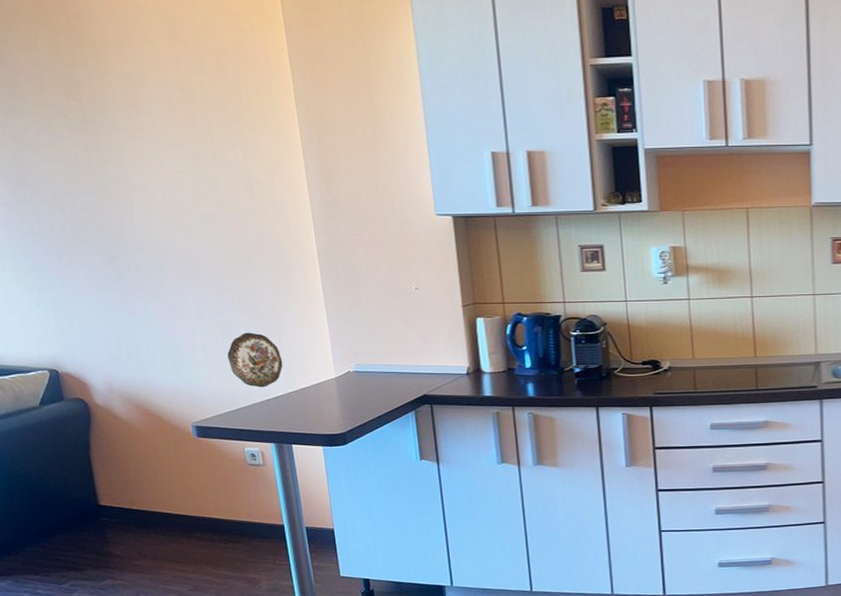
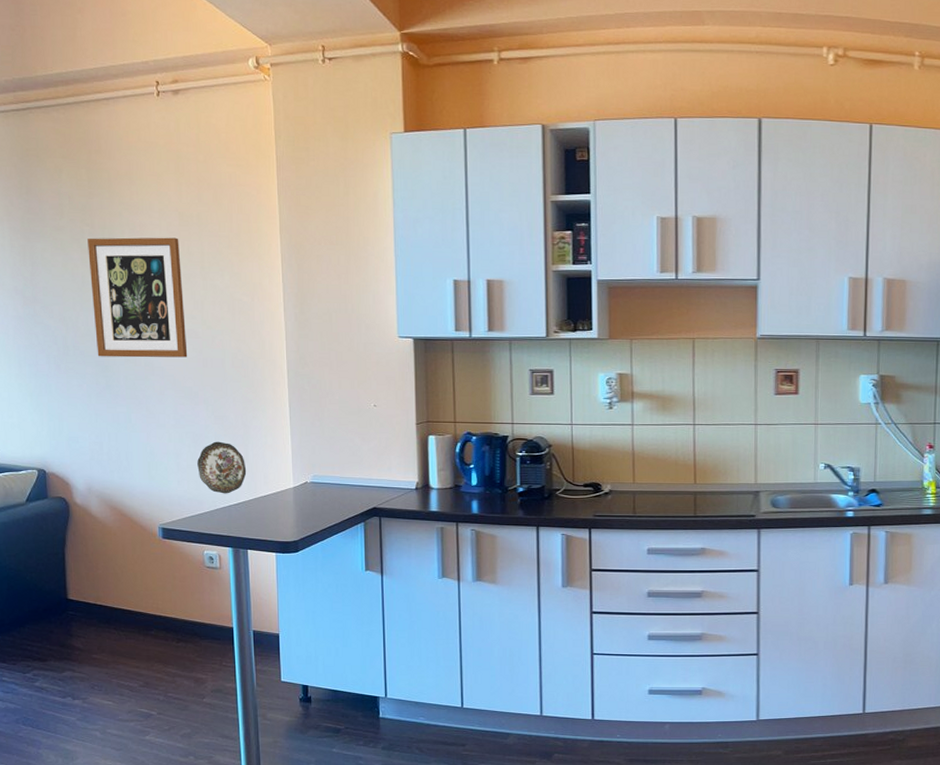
wall art: none [76,111,206,246] -> present [87,237,188,358]

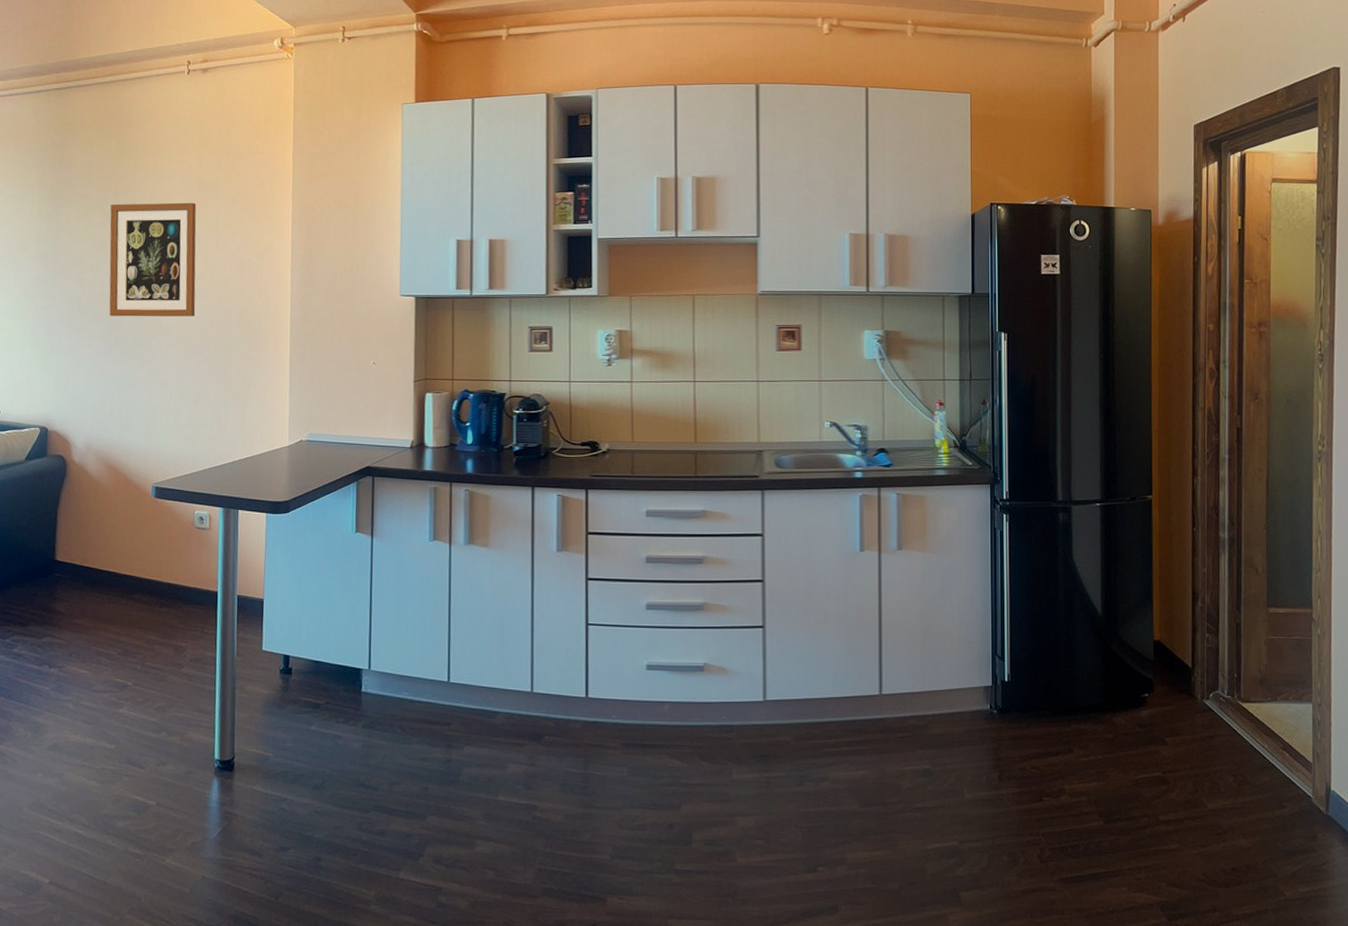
decorative plate: present [197,441,247,494] -> none [195,399,244,452]

